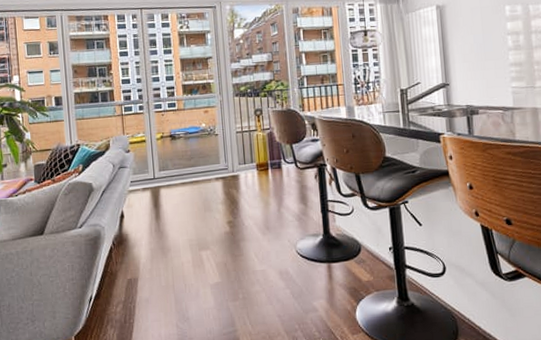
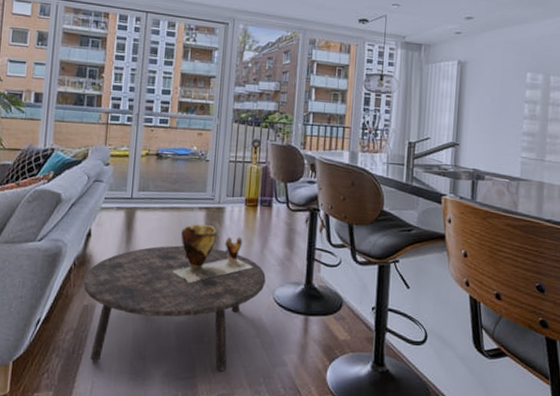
coffee table: none [123,213,287,328] -> present [83,245,266,372]
clay pot: none [201,193,273,247] -> present [172,224,253,282]

